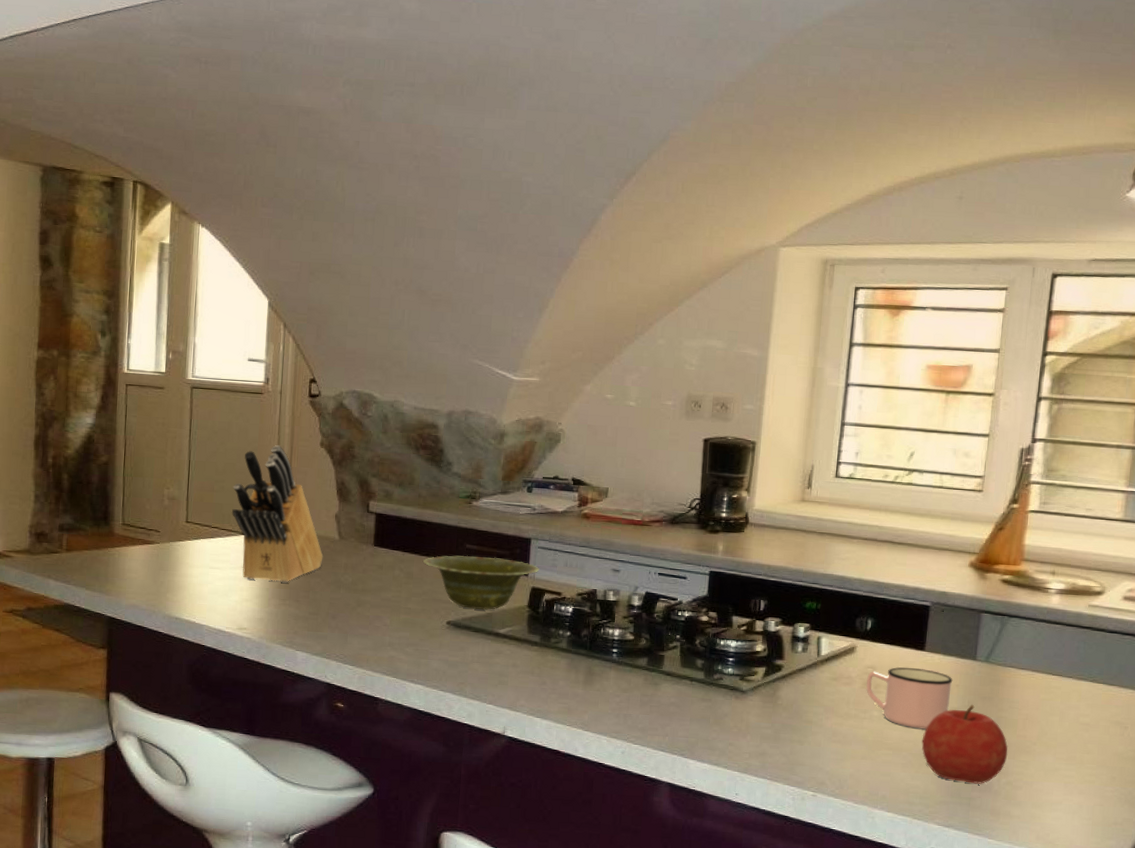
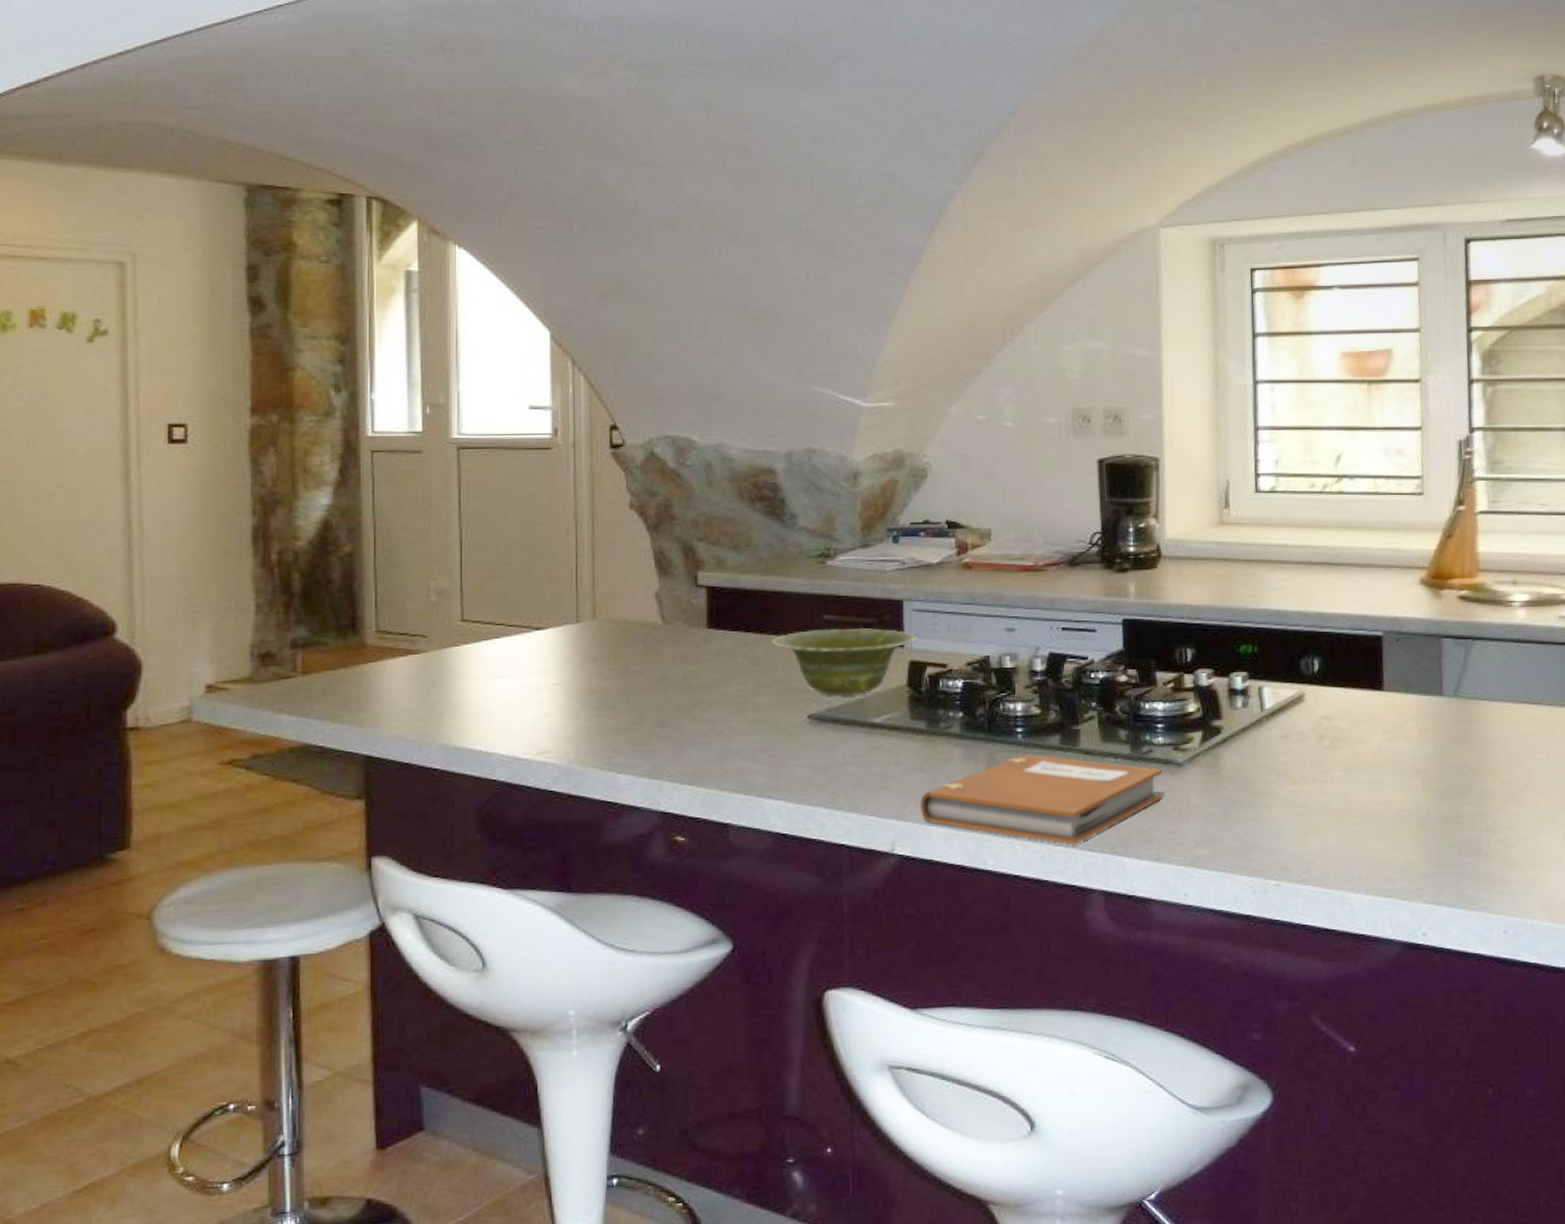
knife block: present [232,445,323,583] -> none [520,512,644,688]
notebook: none [528,669,729,745] -> present [919,753,1163,845]
mug: present [865,667,953,730] -> none [1321,712,1420,788]
fruit: present [921,704,1009,784] -> none [1394,749,1494,847]

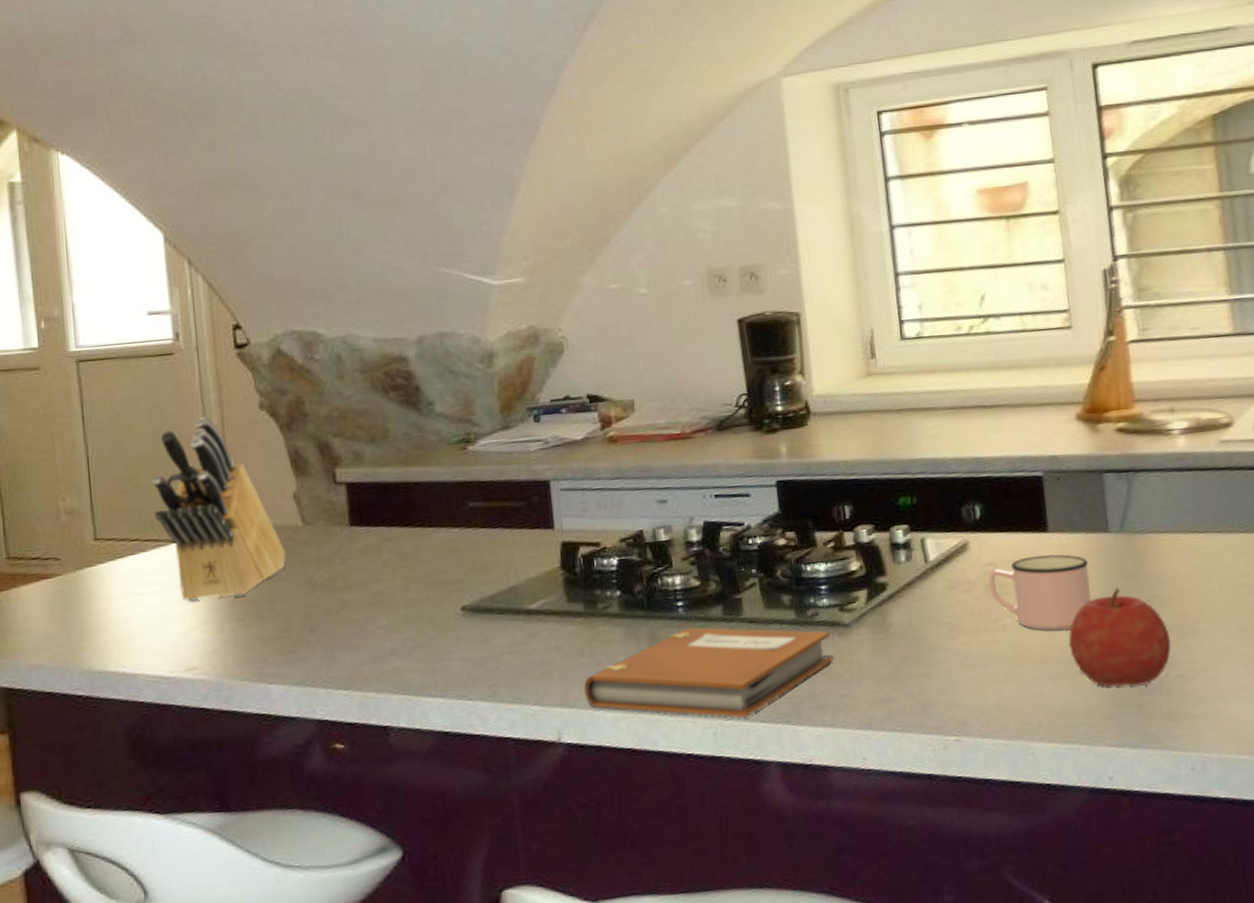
knife block: none [520,512,644,688] -> present [151,417,286,601]
dish: present [770,627,917,697] -> none [416,511,567,585]
mug: none [1321,712,1420,788] -> present [988,554,1092,631]
fruit: none [1394,749,1494,847] -> present [1068,587,1171,687]

